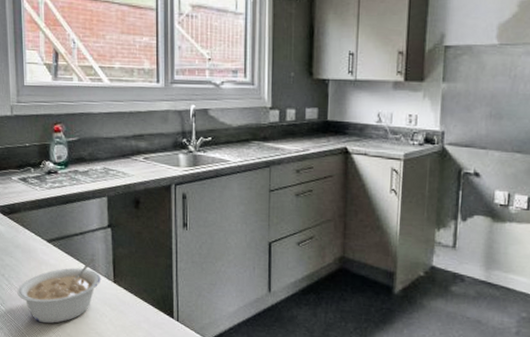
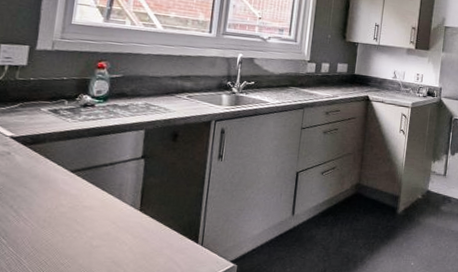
legume: present [17,257,102,324] -> none [25,186,127,255]

